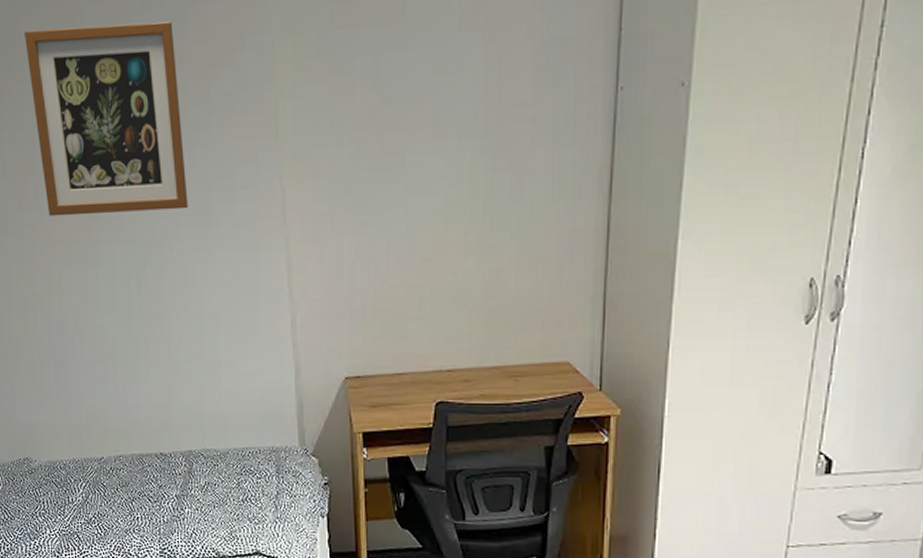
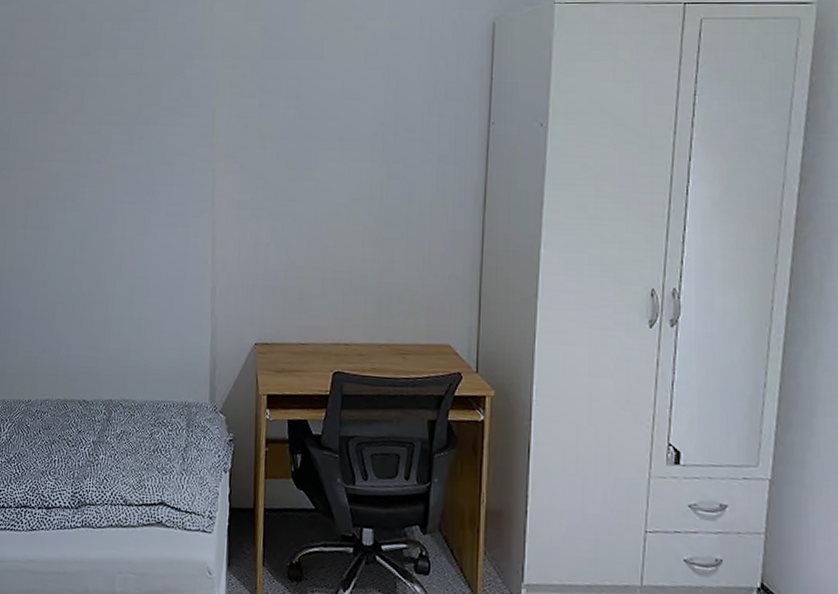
wall art: present [24,21,188,217] -> none [13,38,137,188]

